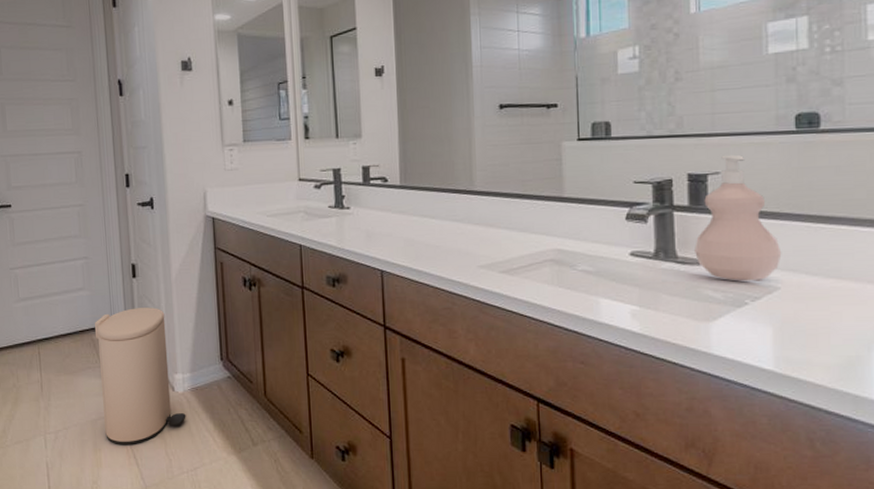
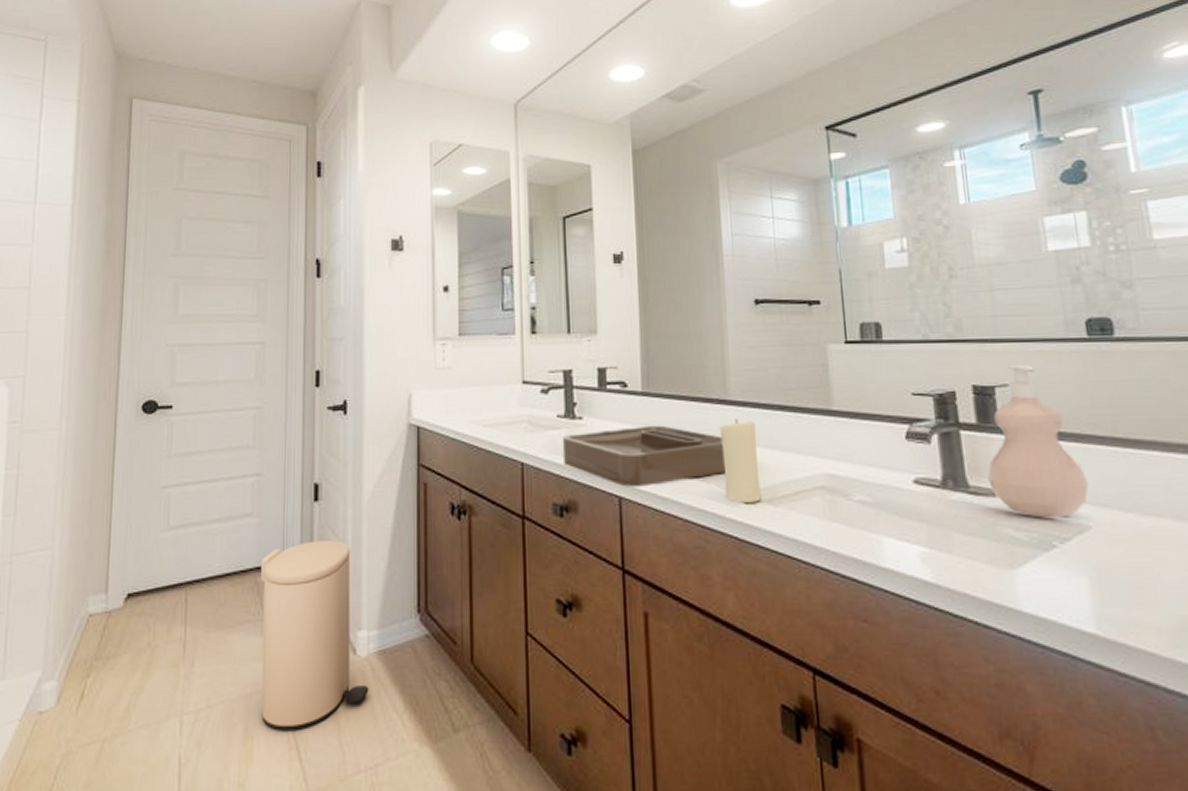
decorative tray: none [333,212,470,263] -> present [562,425,725,487]
candle: none [466,206,500,274] -> present [719,419,761,504]

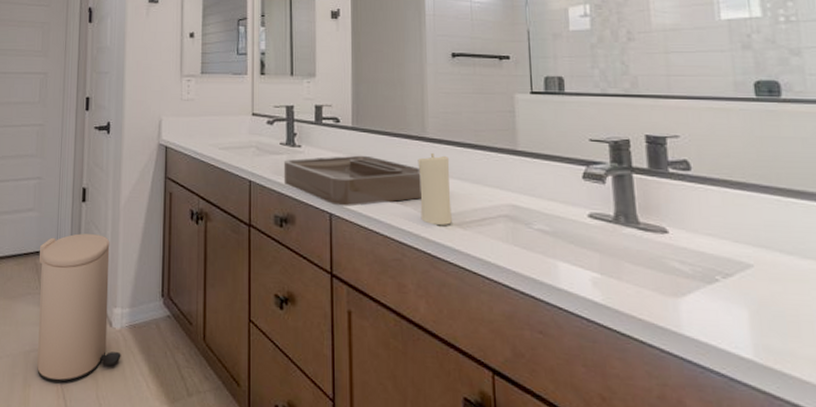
soap bottle: present [988,364,1089,518] -> none [657,118,752,256]

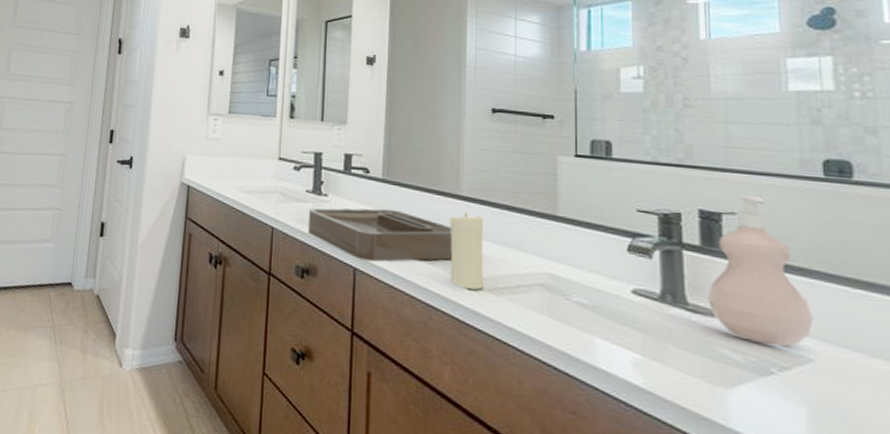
pedal bin: present [37,233,121,384] -> none [43,268,130,422]
soap bottle: none [657,118,752,256] -> present [708,194,814,347]

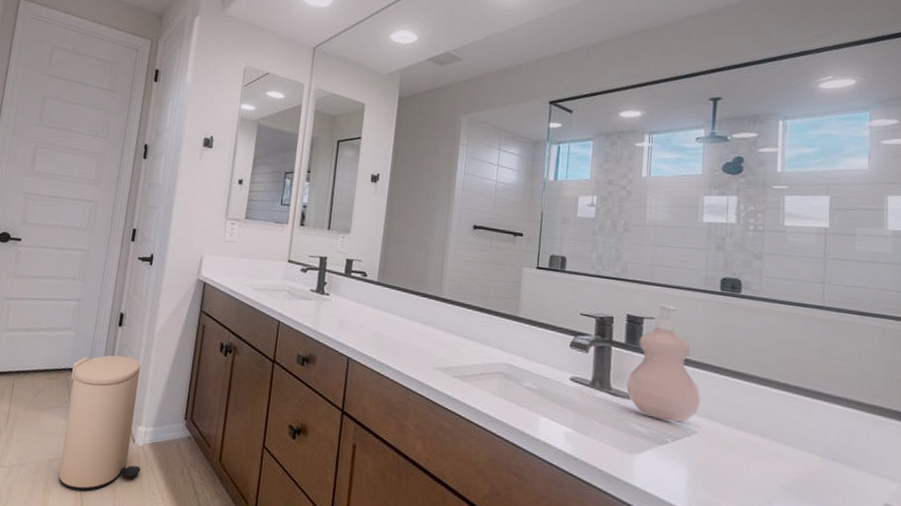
pedal bin: none [43,268,130,422] -> present [58,355,141,492]
decorative tray: present [307,208,452,263] -> none [309,305,433,353]
candle: present [450,213,484,290] -> none [427,312,460,377]

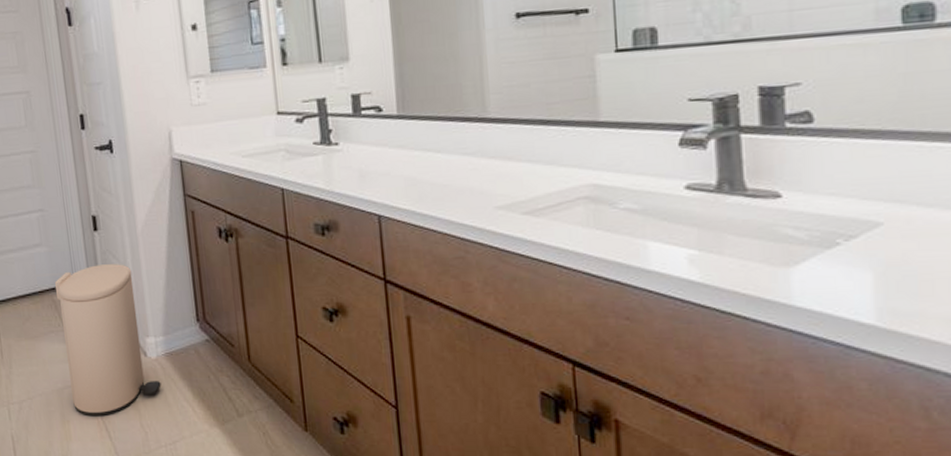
soap bottle: present [626,303,701,422] -> none [769,60,885,217]

